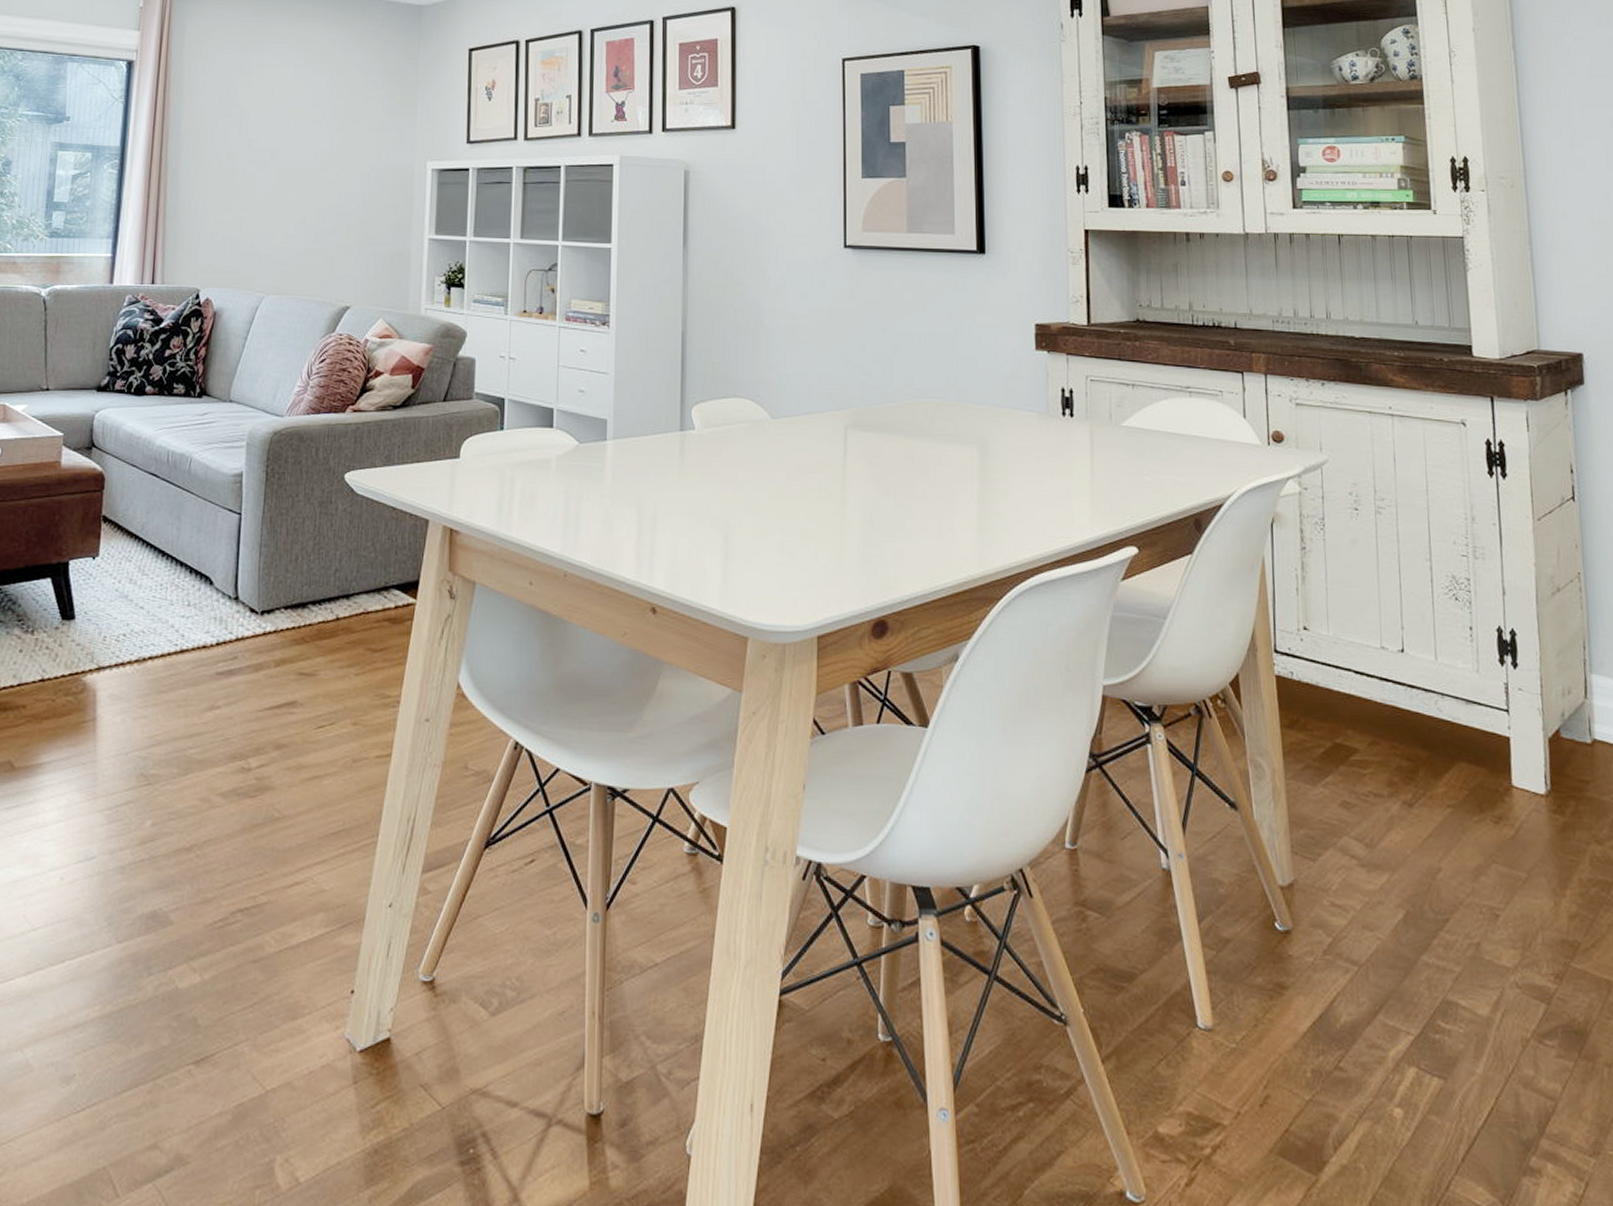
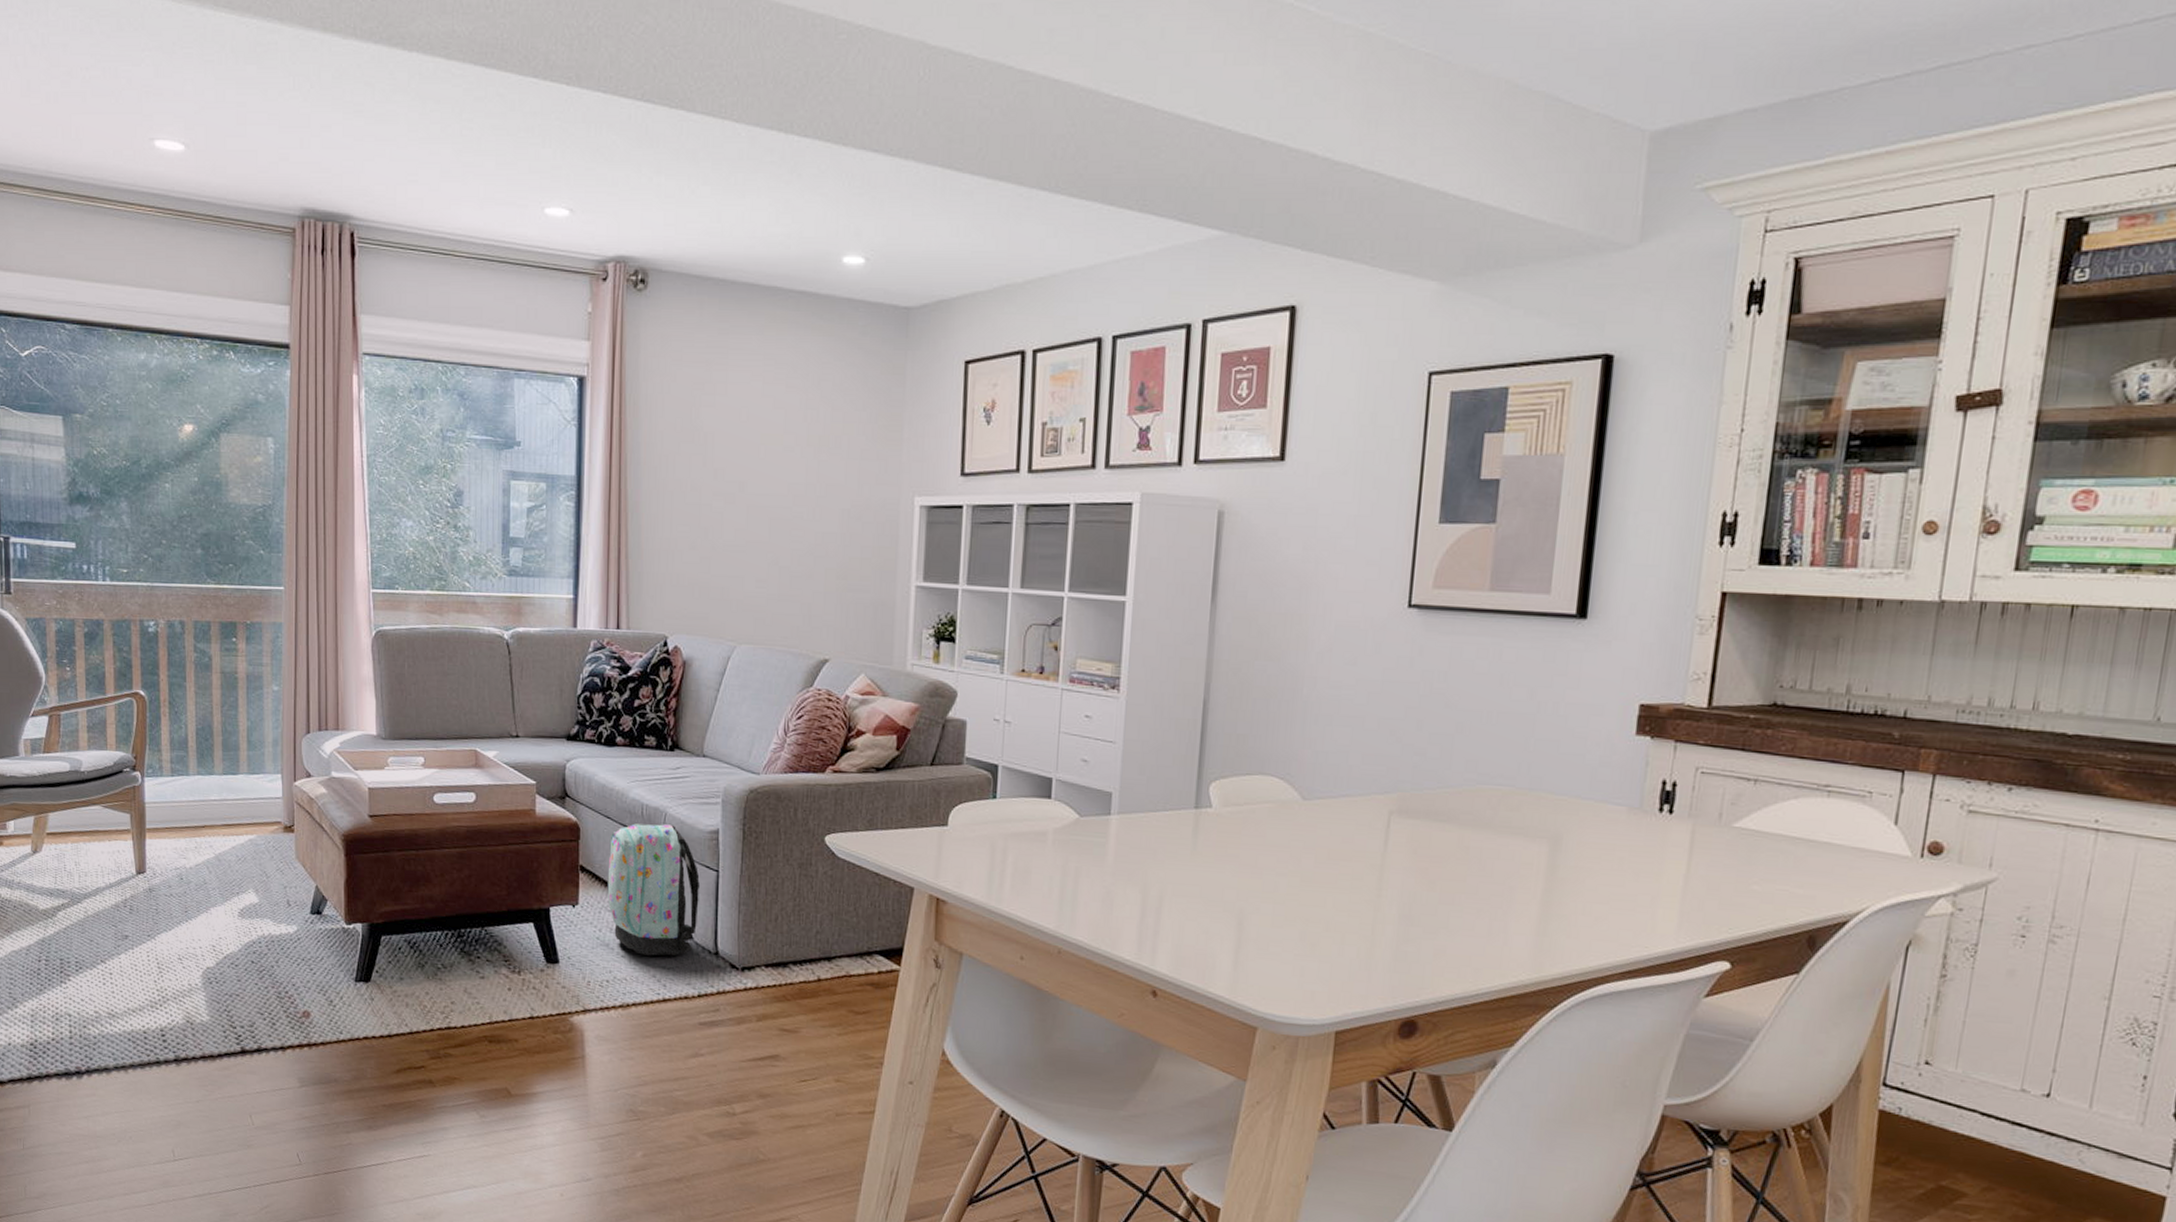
backpack: none [129,470,222,605] -> present [607,823,700,956]

